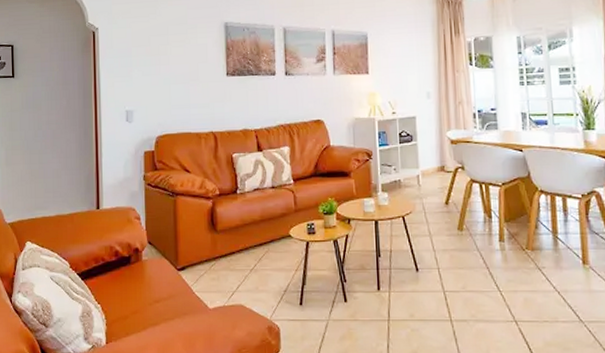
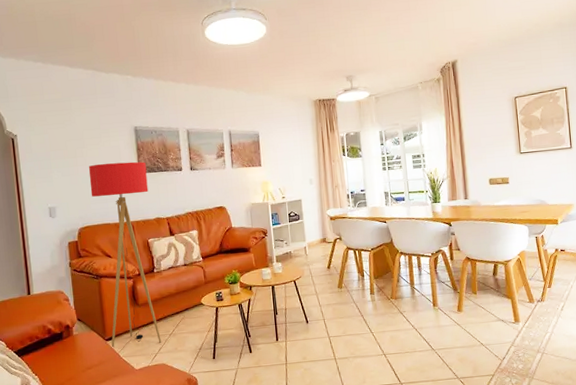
floor lamp: none [171,62,241,282] -> present [89,161,162,350]

